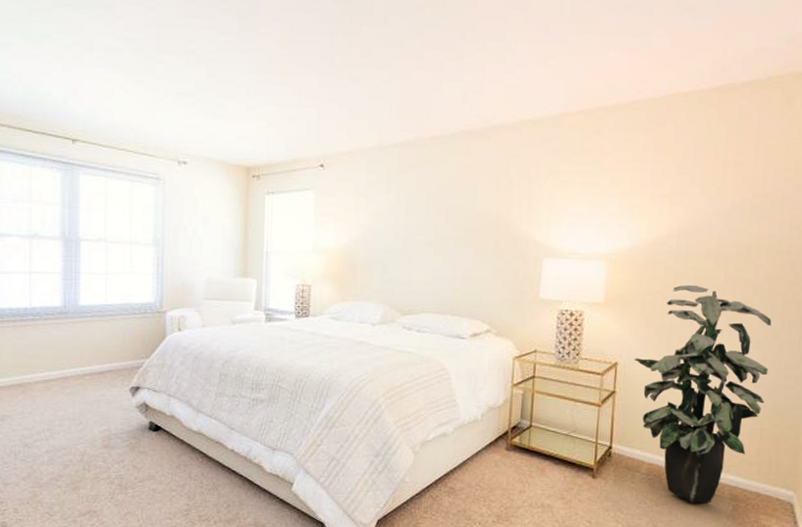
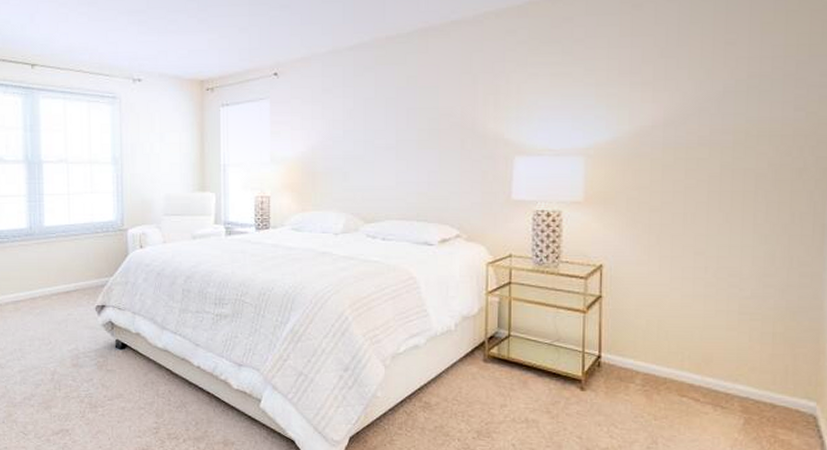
indoor plant: present [633,284,772,504] -> none [620,177,779,417]

